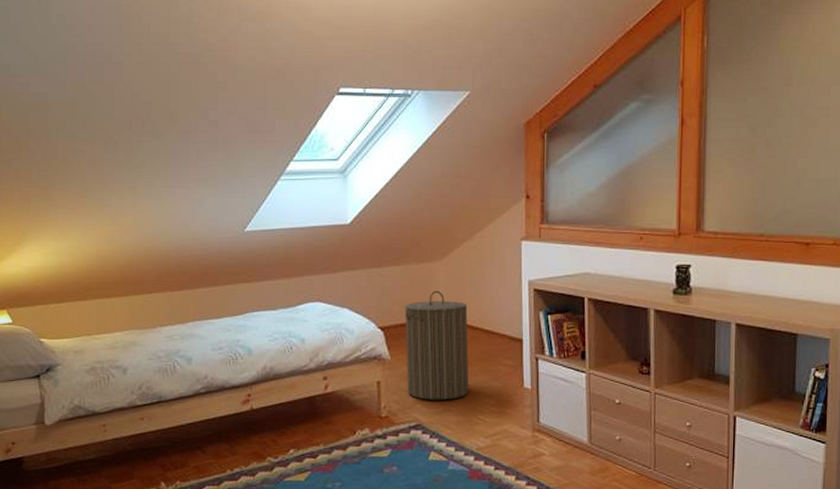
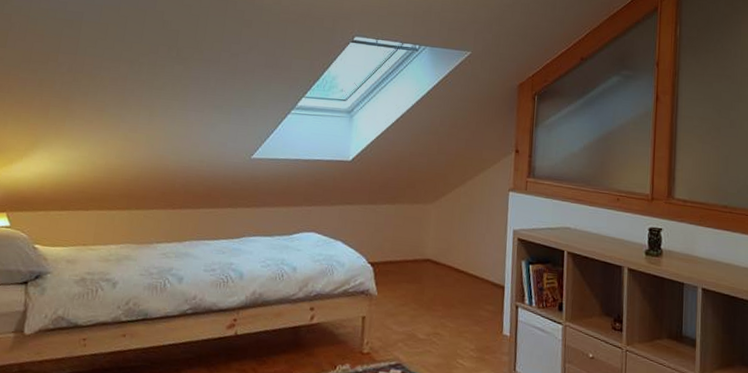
laundry hamper: present [404,290,469,400] -> none [390,231,455,341]

